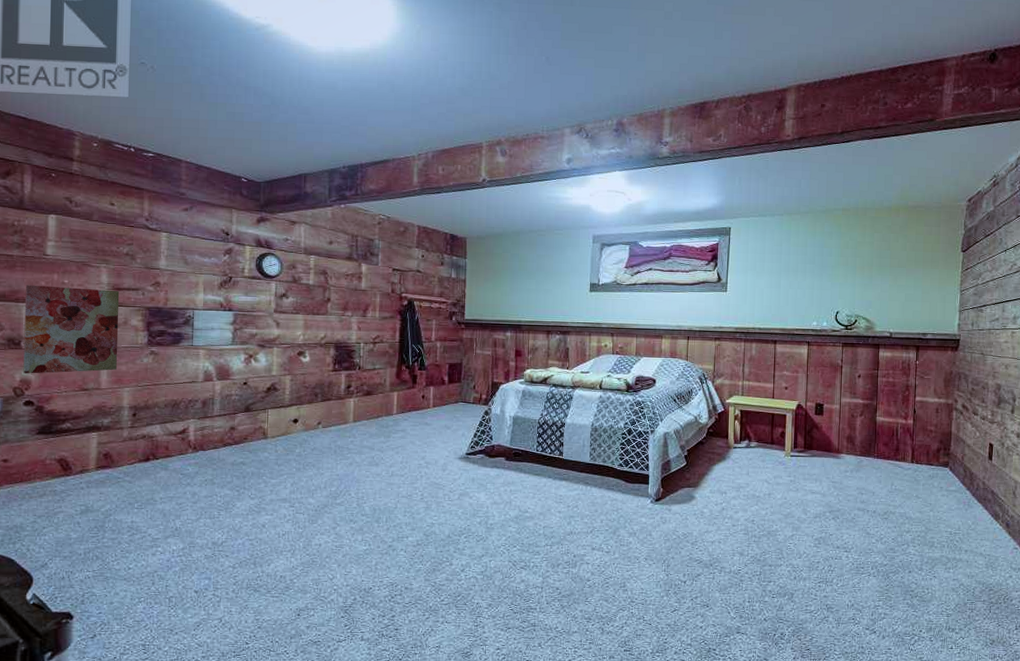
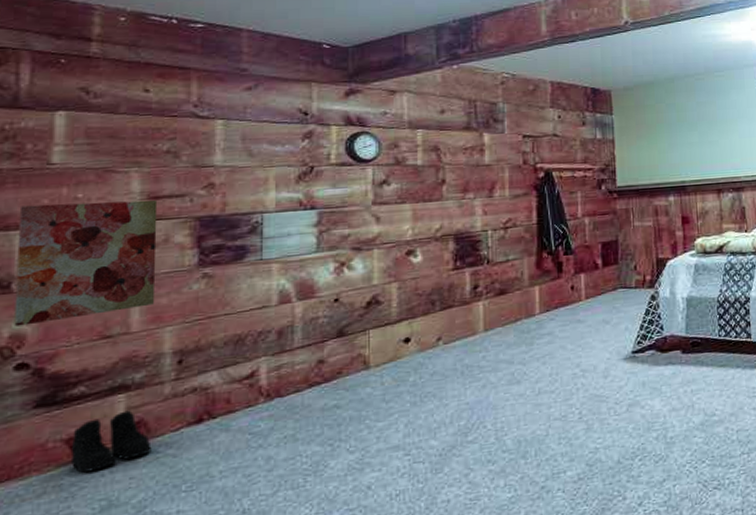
boots: none [62,445,115,485] -> present [71,410,152,473]

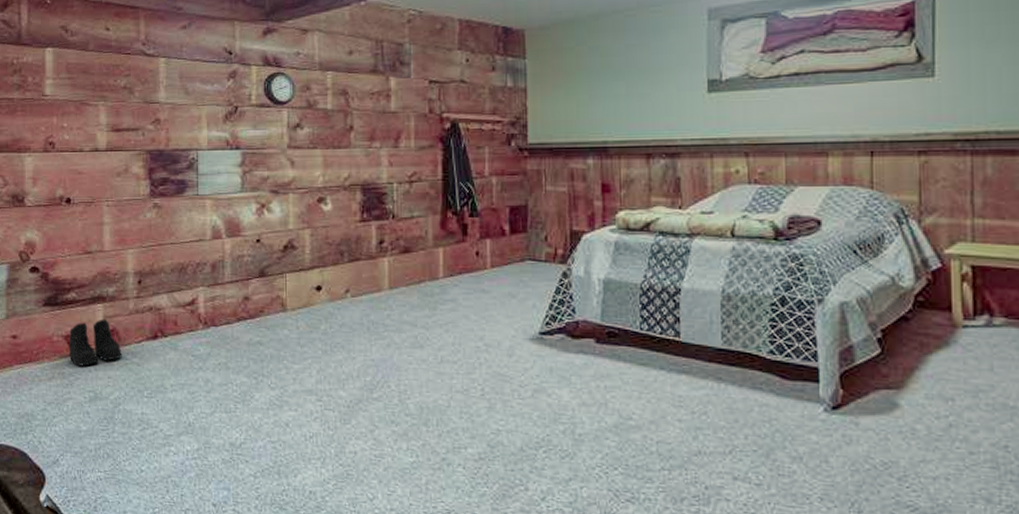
wall art: present [14,199,158,327] -> none [26,131,120,235]

